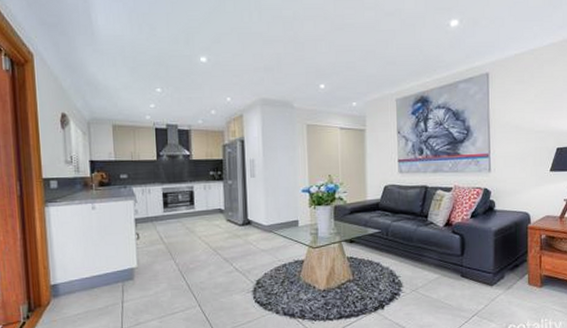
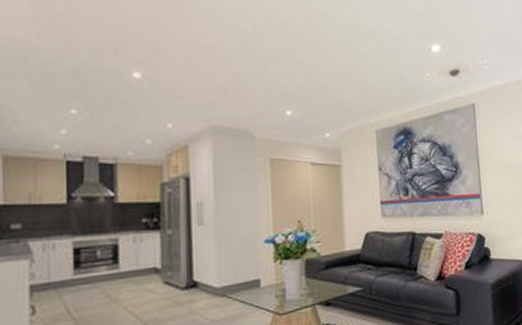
ceiling light: none [438,27,508,57] -> present [420,55,492,85]

